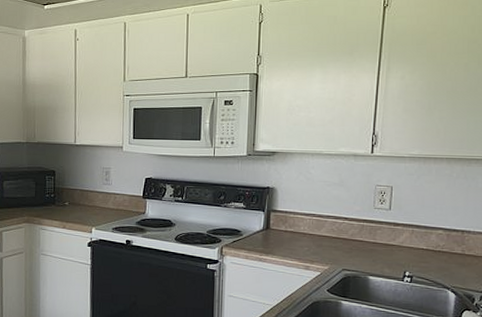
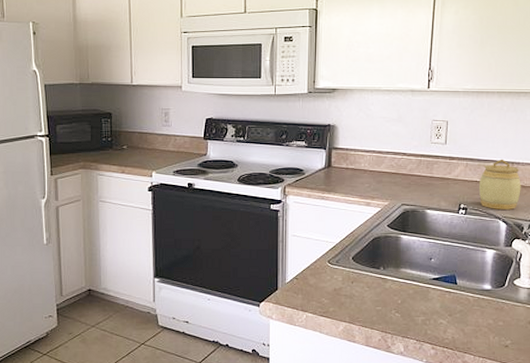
jar: none [426,226,472,280] -> present [479,159,521,210]

